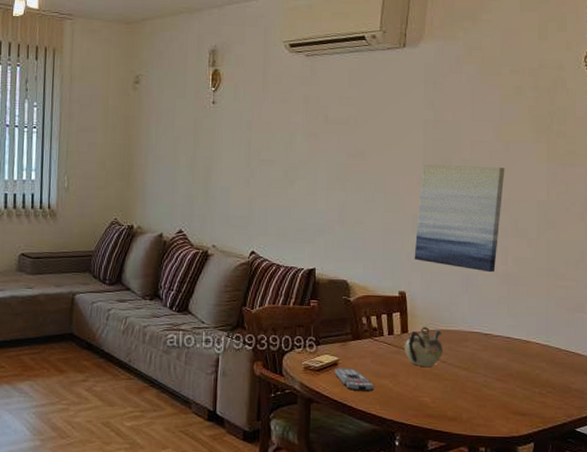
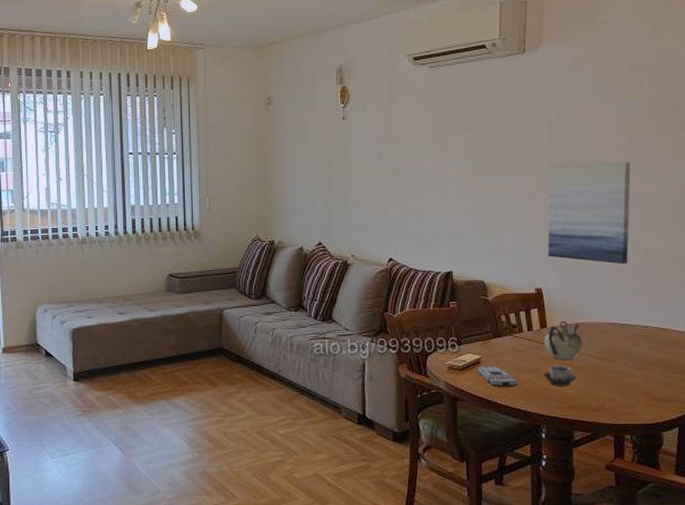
cup: none [401,371,435,394] -> present [543,364,577,386]

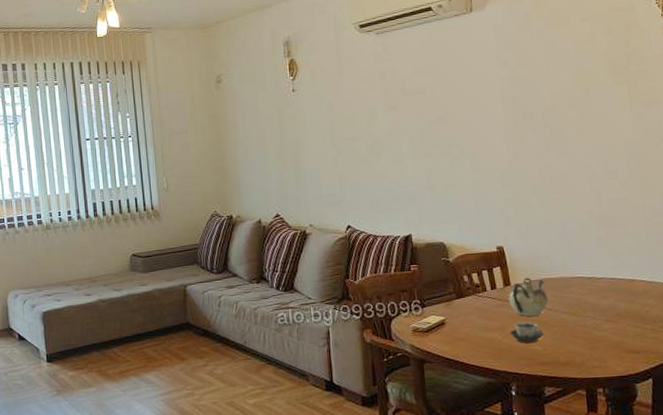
remote control: present [478,365,518,387] -> none [443,326,485,347]
wall art: present [547,162,631,265] -> none [503,114,591,218]

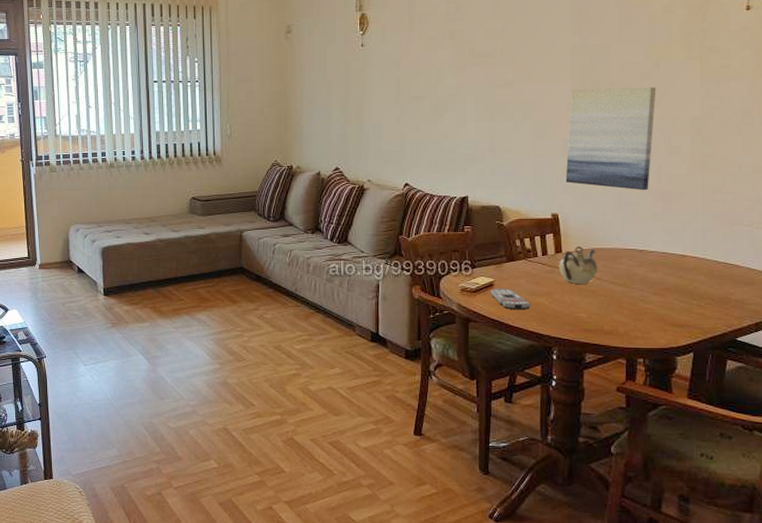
remote control: none [443,326,485,347] -> present [491,288,531,309]
wall art: none [503,114,591,218] -> present [565,87,656,191]
cup: present [509,321,544,343] -> none [556,289,590,310]

